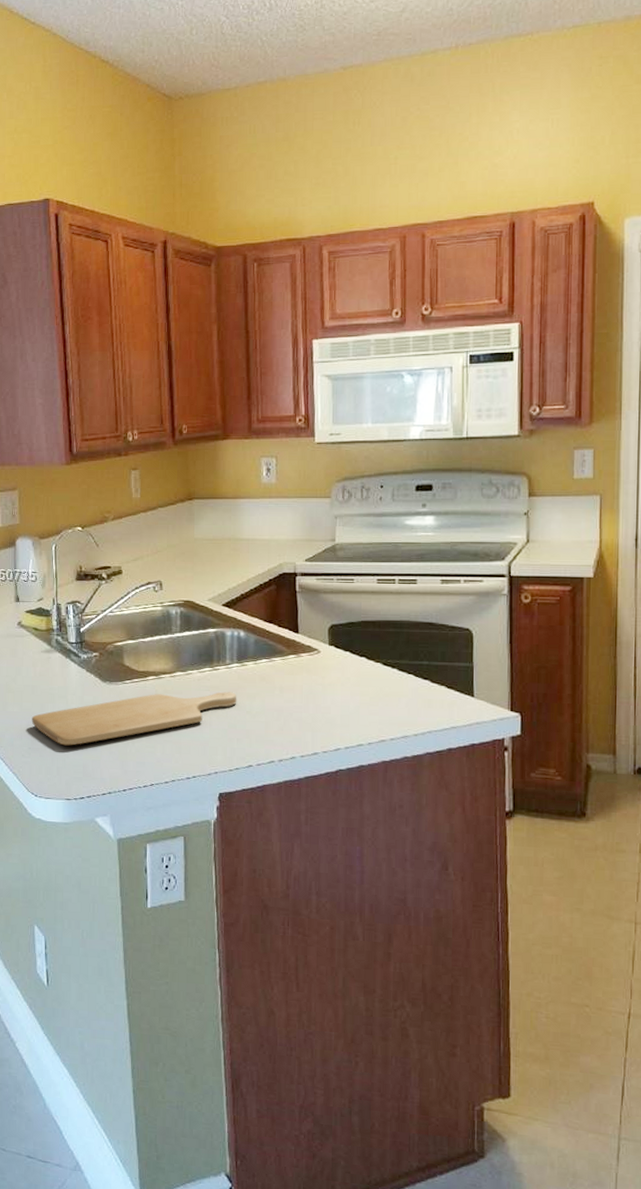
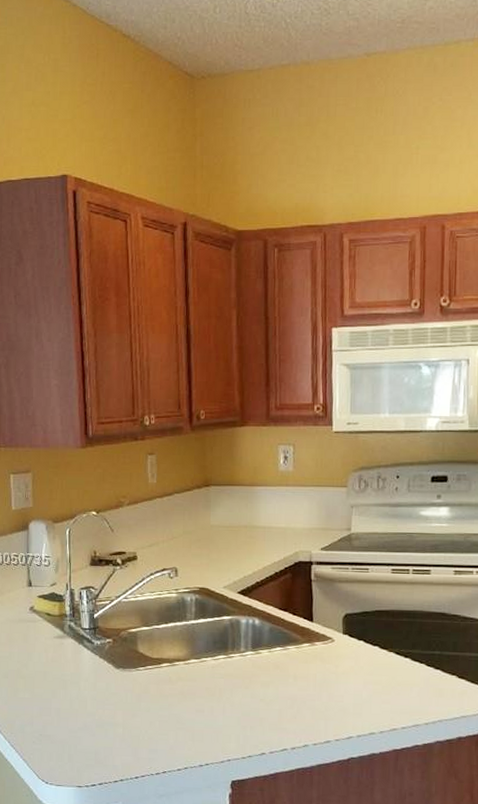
chopping board: present [31,692,237,746] -> none [43,679,251,733]

